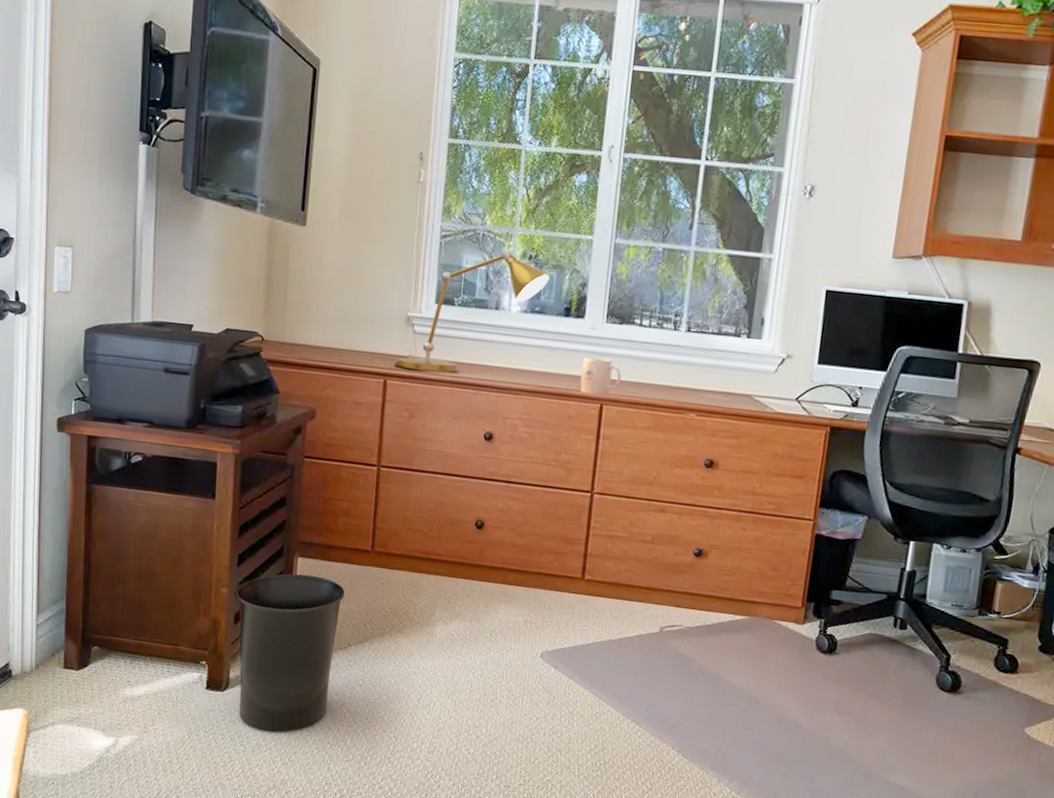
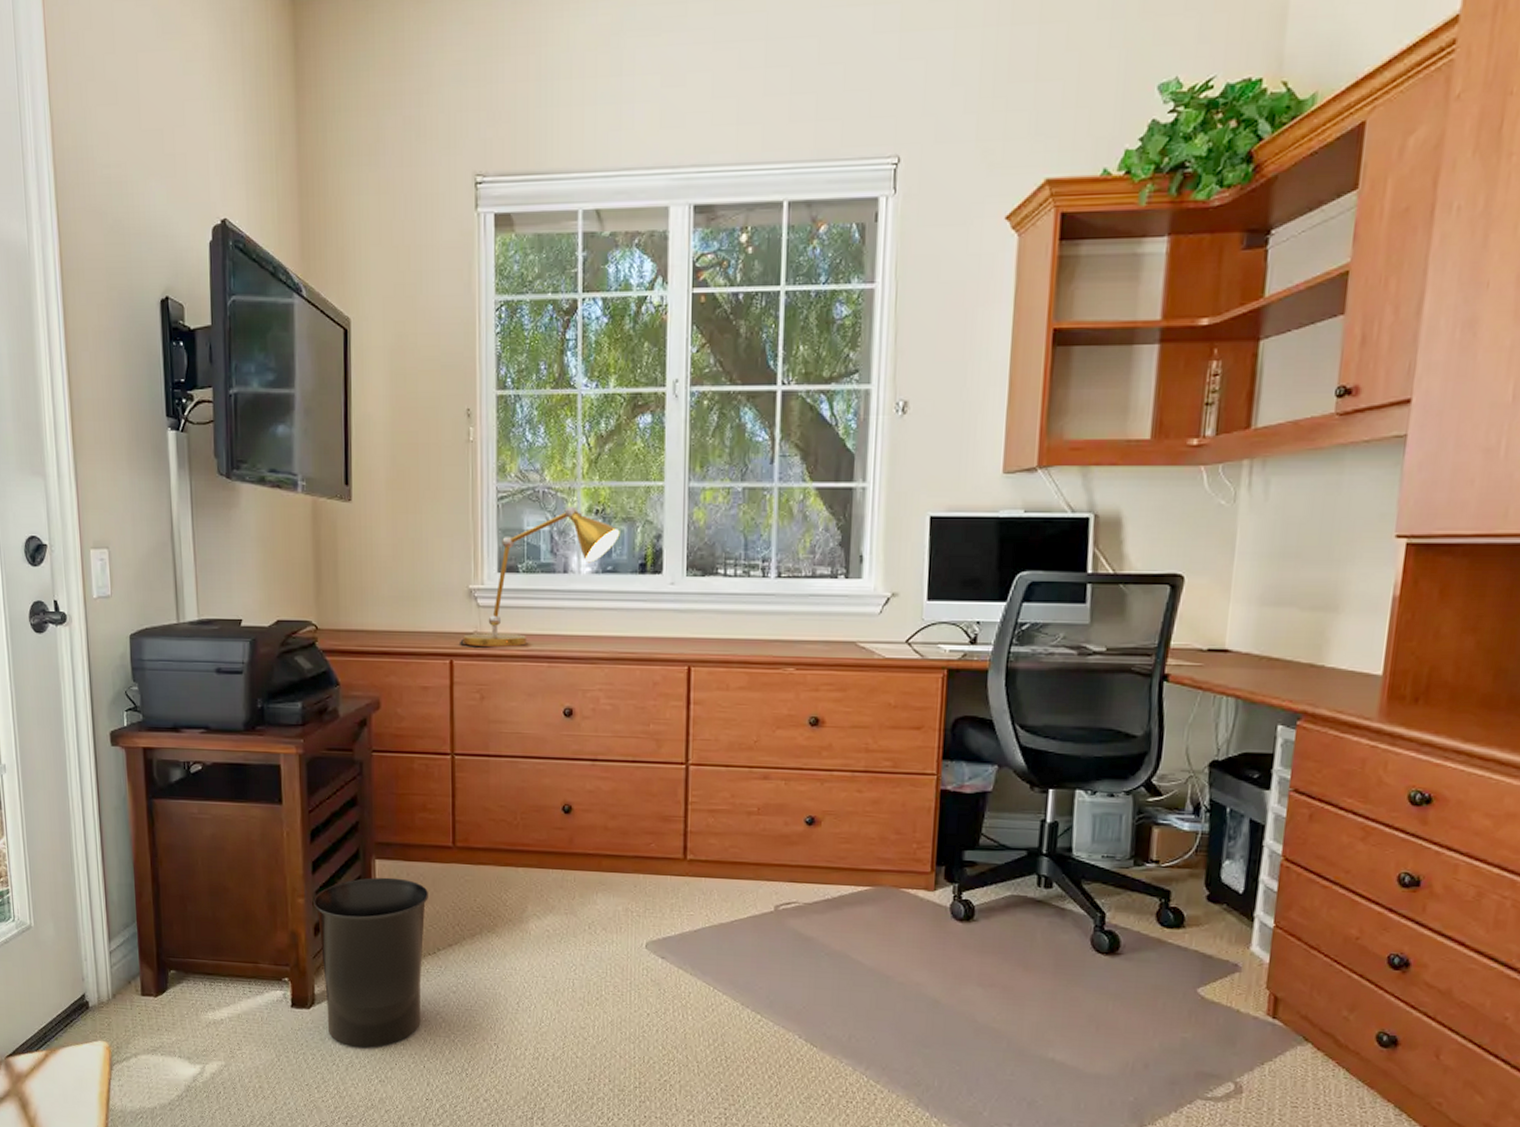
mug: present [579,356,622,396] -> none [663,615,709,657]

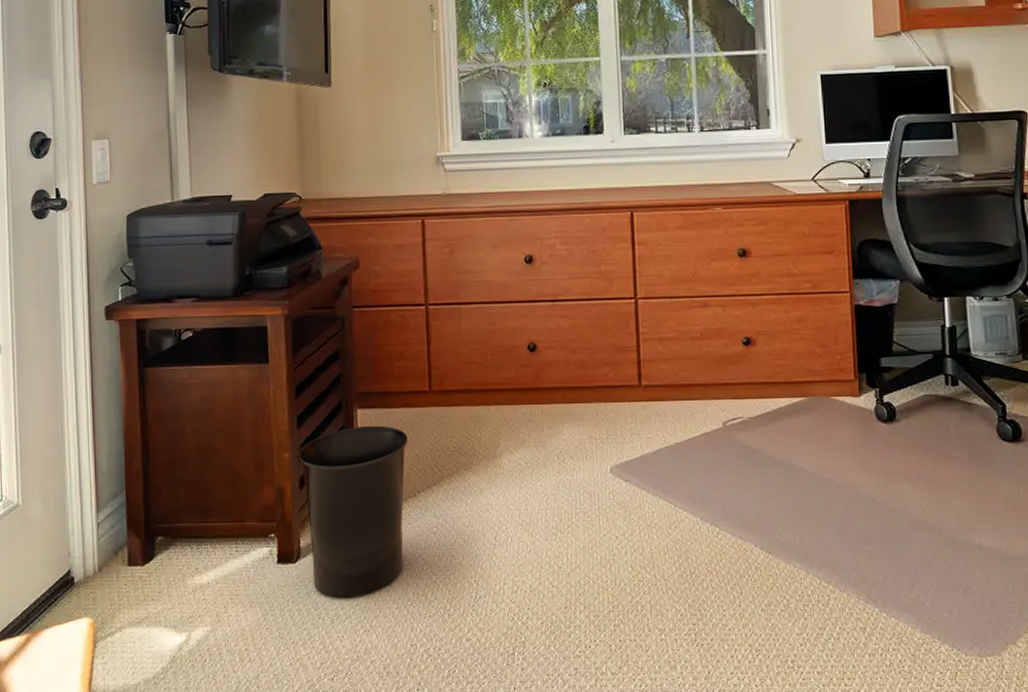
desk lamp: present [460,506,620,648] -> none [430,81,565,207]

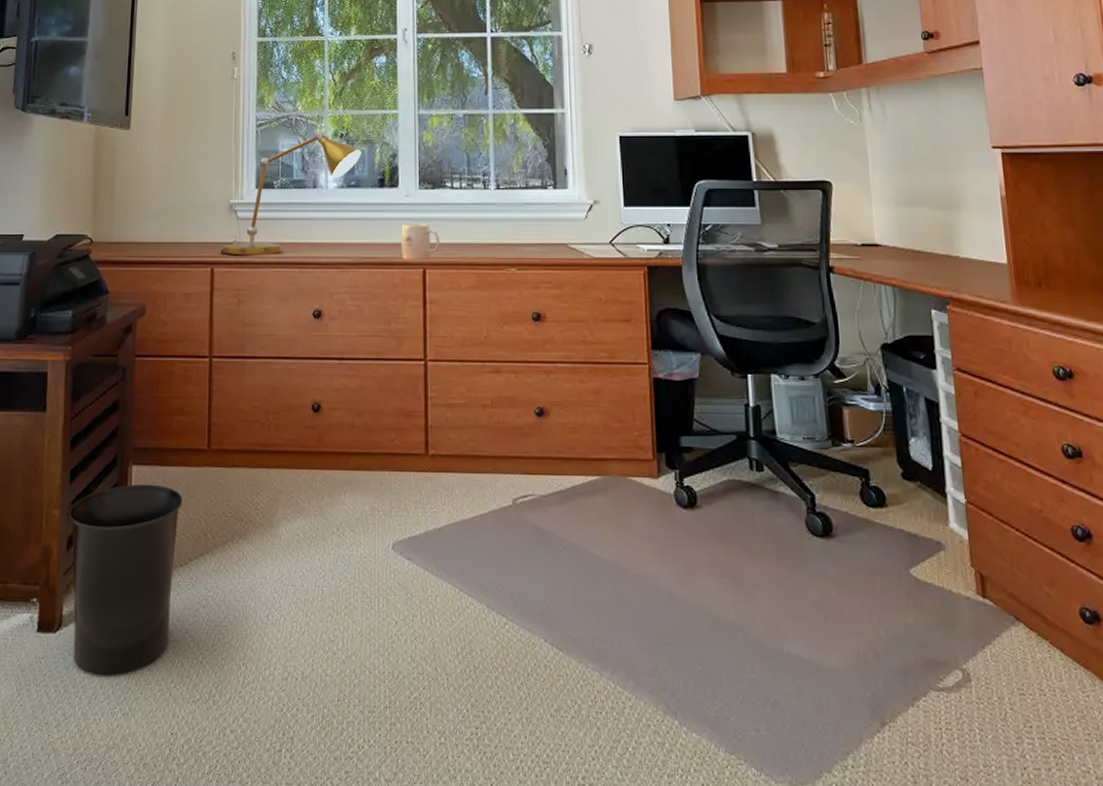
desk lamp: none [430,81,565,207] -> present [221,131,361,256]
mug: none [608,168,647,204] -> present [401,223,440,260]

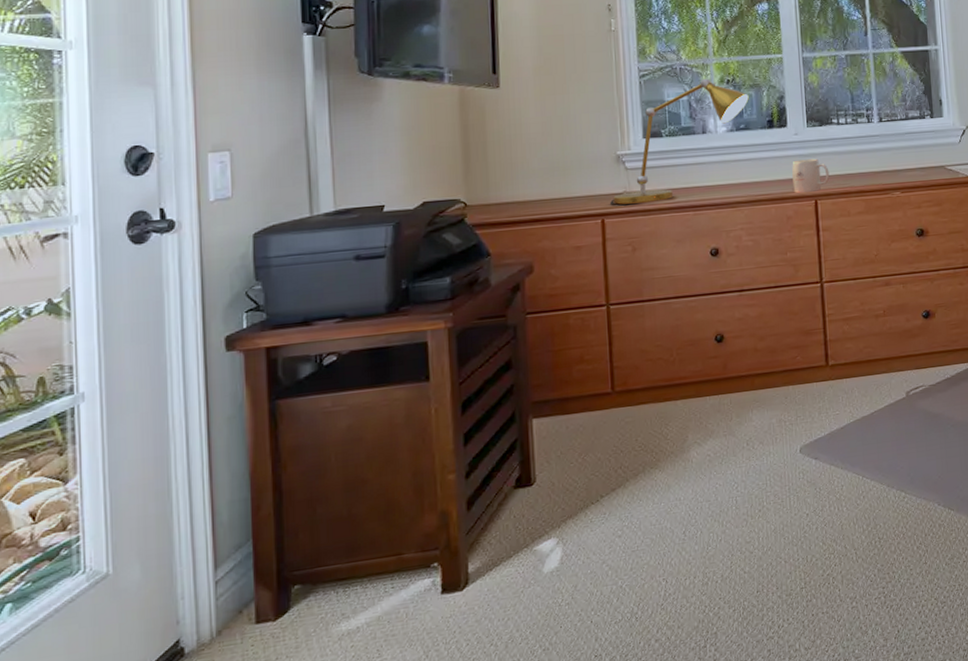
waste bin: present [69,484,182,675] -> none [466,433,589,620]

